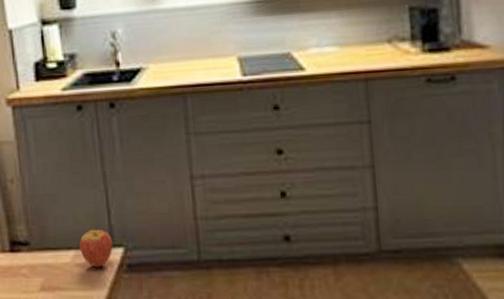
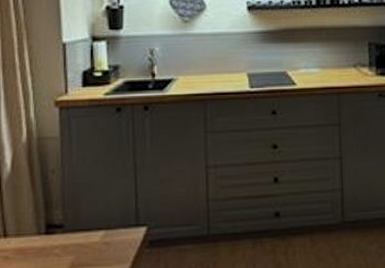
fruit: present [79,223,113,268] -> none [109,207,138,245]

